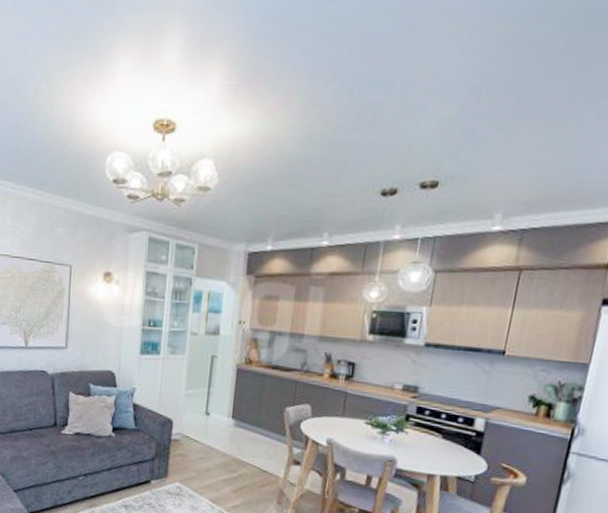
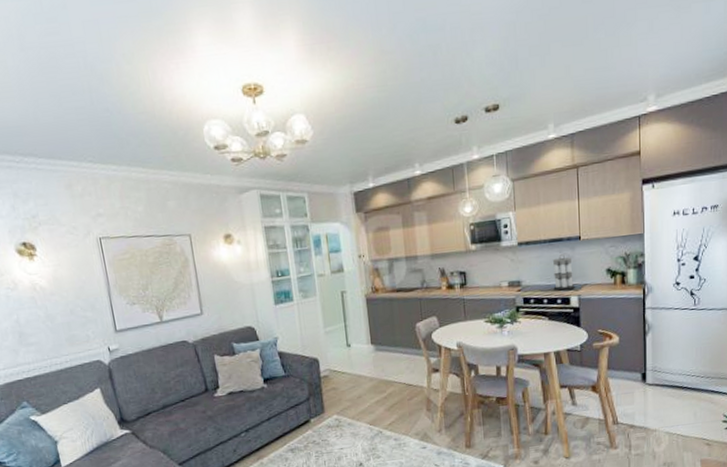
spice rack: none [457,367,488,410] -> present [552,254,575,291]

